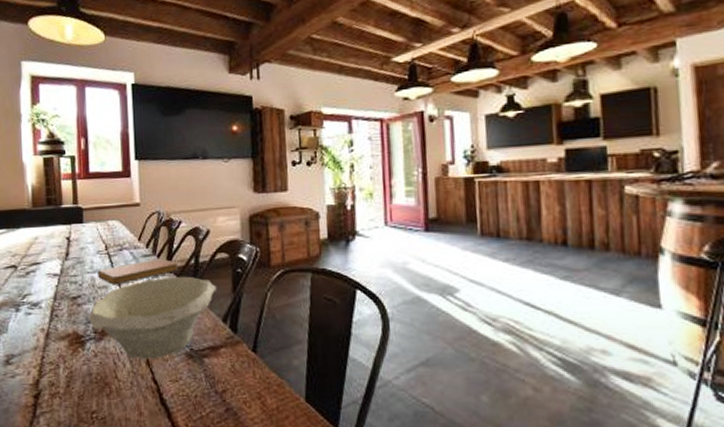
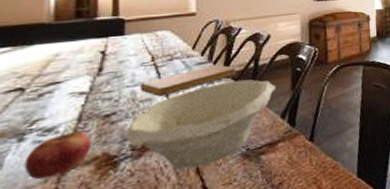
apple: none [21,305,65,347] -> present [24,128,92,180]

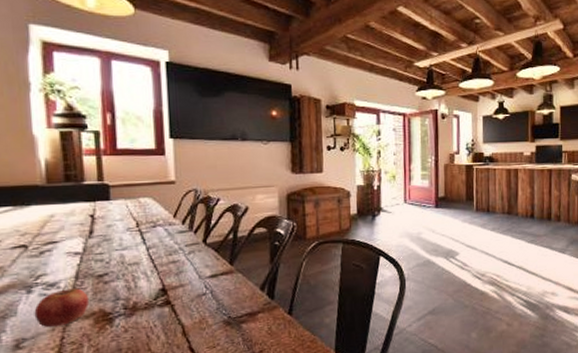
bowl: present [124,79,275,170] -> none [117,250,254,331]
notebook: present [140,64,237,97] -> none [128,234,217,261]

